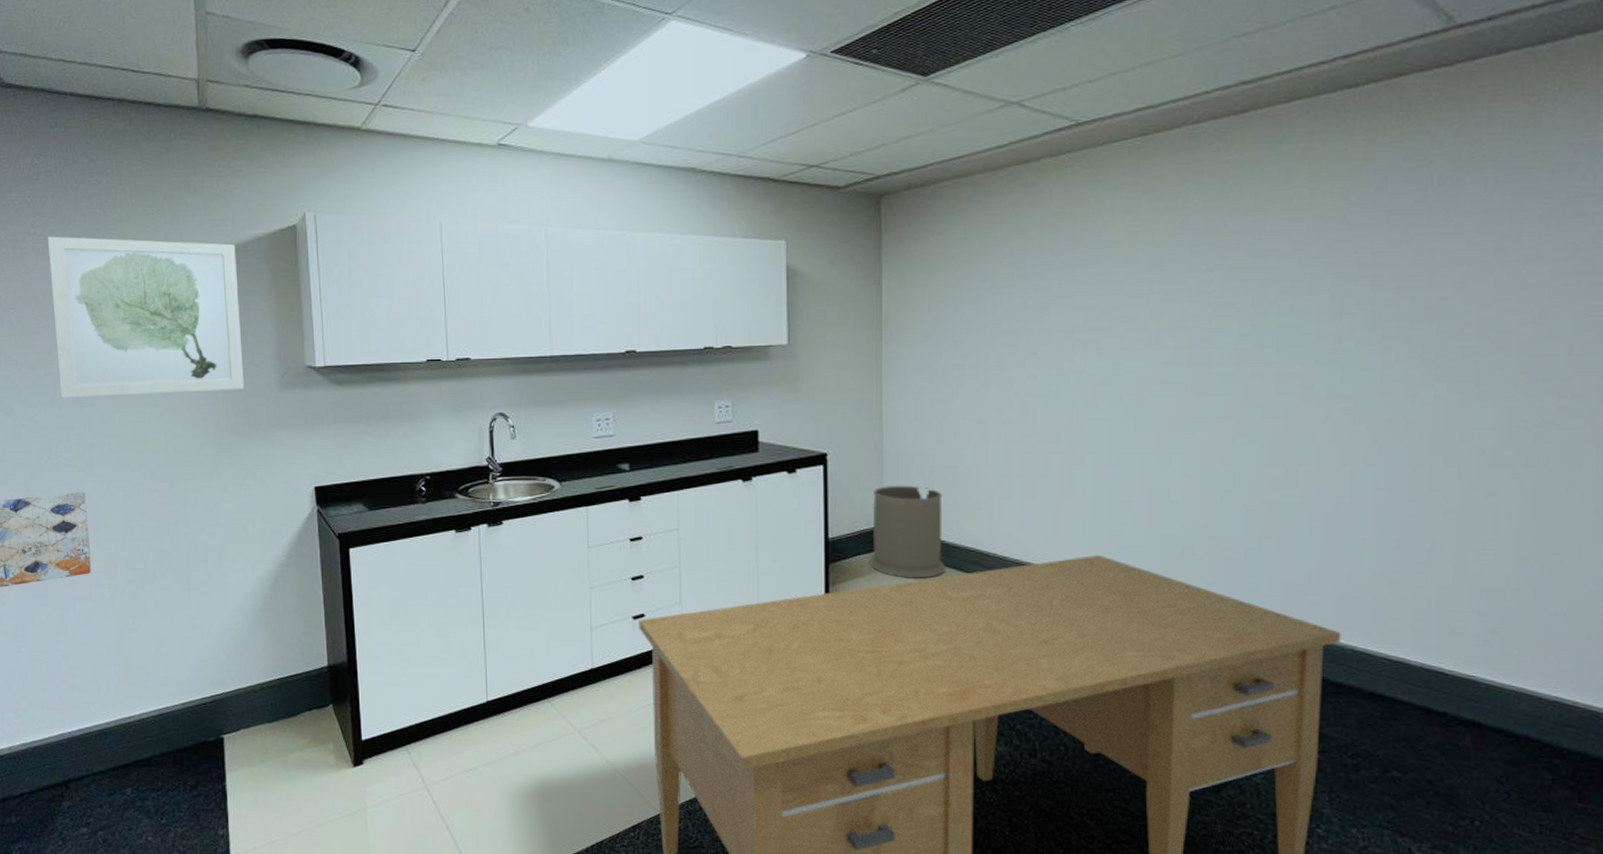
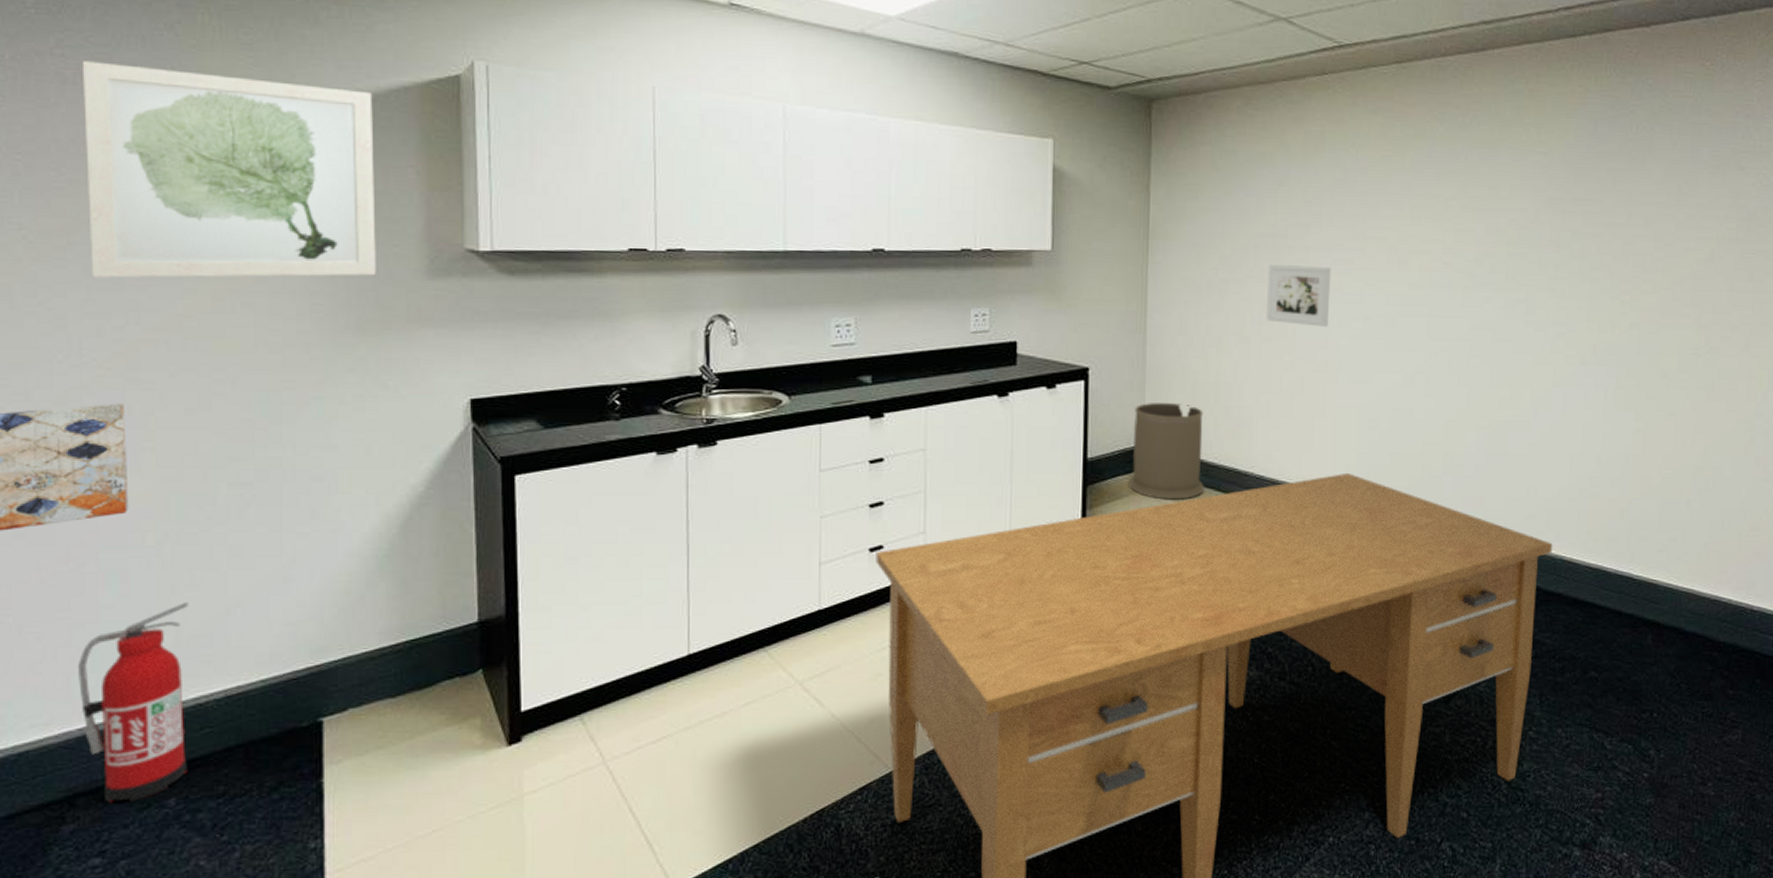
fire extinguisher: none [66,642,138,788] -> present [78,603,188,803]
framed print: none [1006,348,1074,409] -> present [1266,265,1331,327]

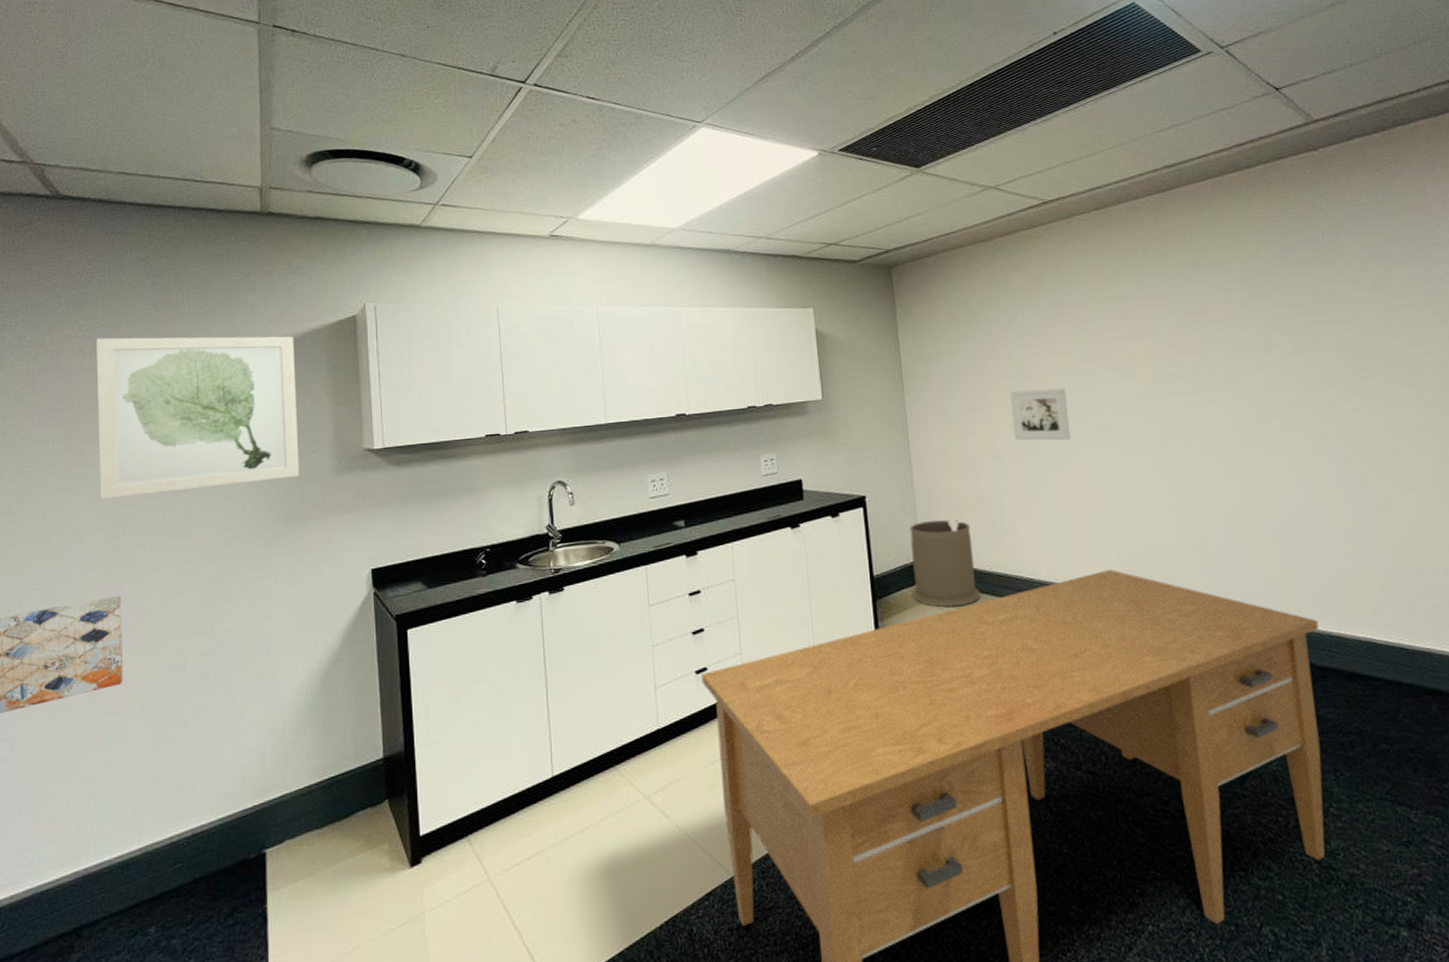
fire extinguisher: present [78,603,188,803] -> none [85,756,165,933]

